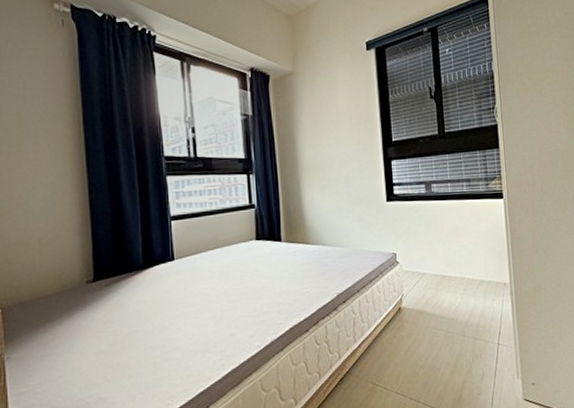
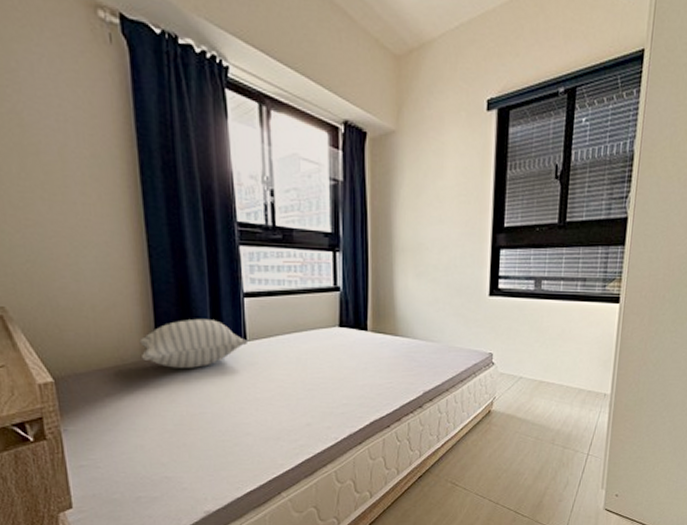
pillow: none [79,242,176,290] -> present [139,318,249,368]

